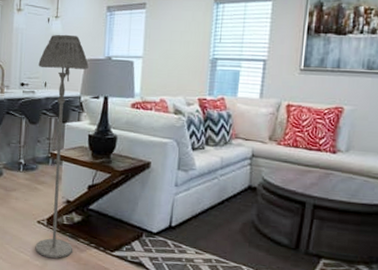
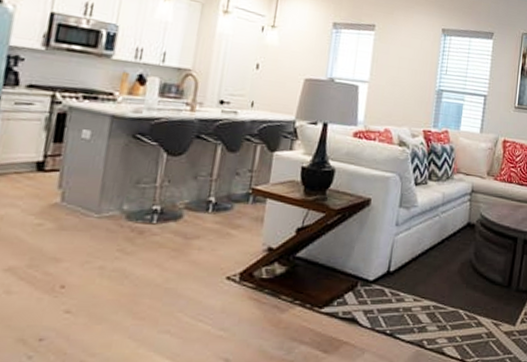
floor lamp: present [35,34,89,259] -> none [220,46,308,325]

